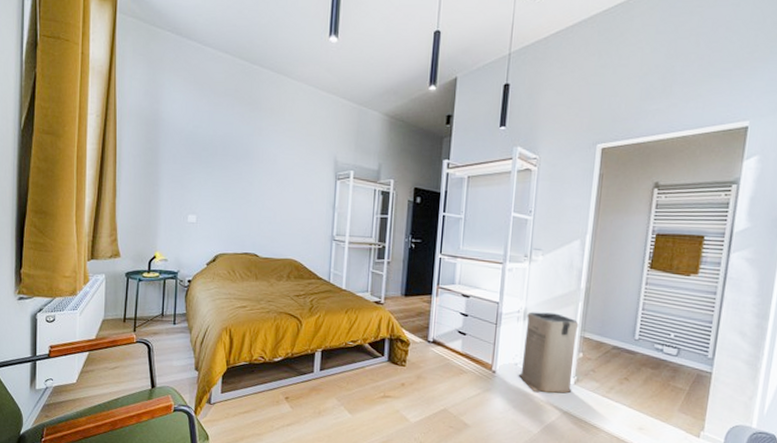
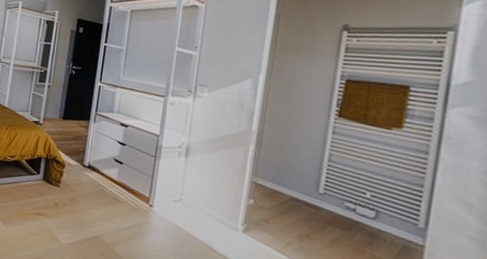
laundry basket: present [519,312,579,394] -> none [179,148,250,241]

